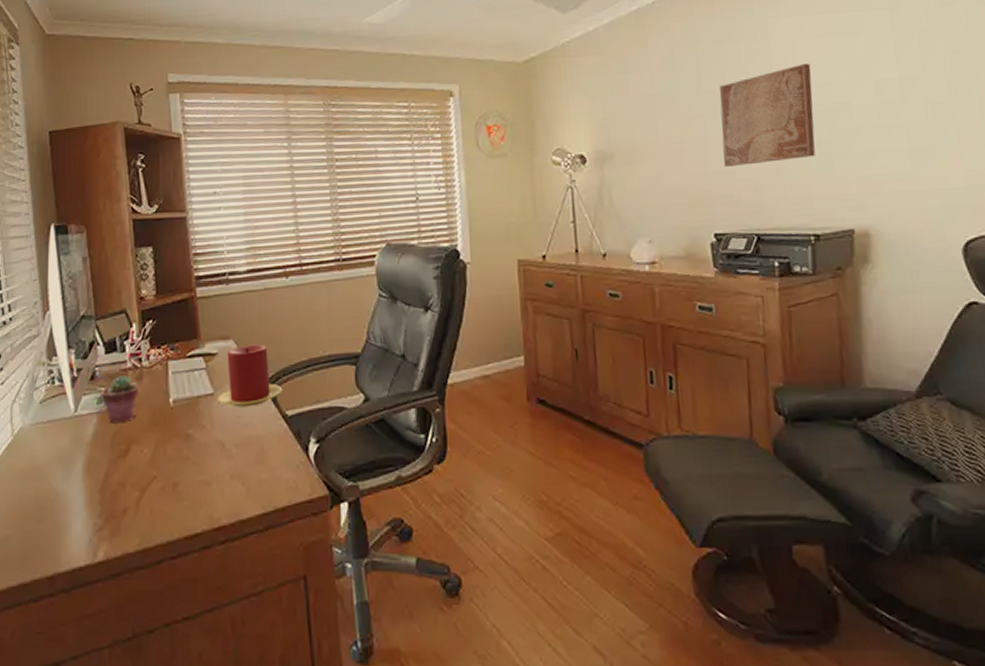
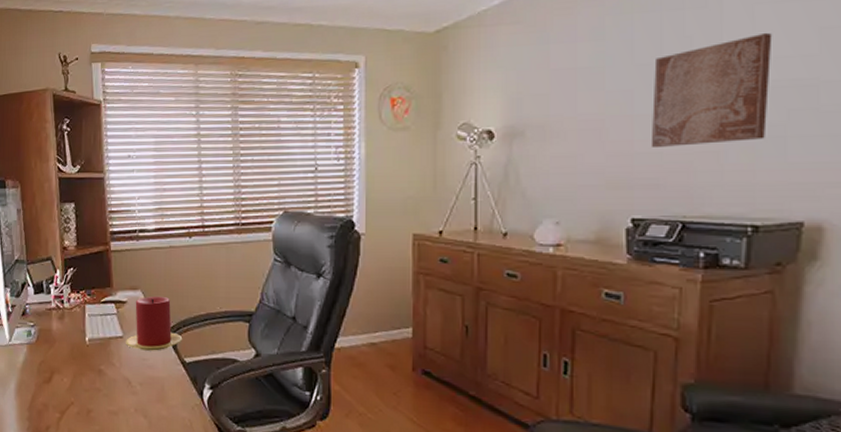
potted succulent: present [101,376,138,424] -> none [30,314,61,355]

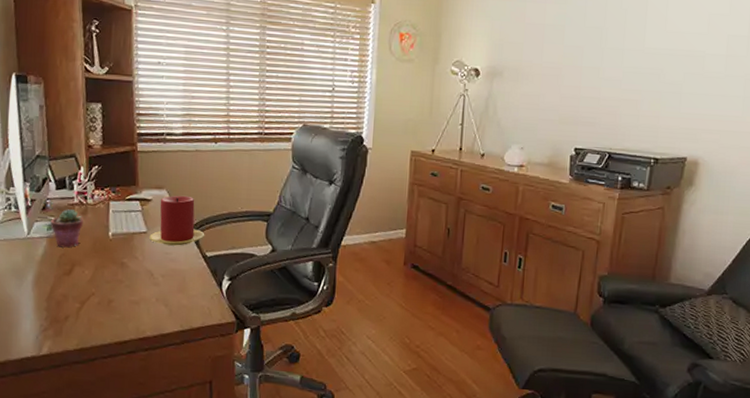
potted succulent: none [30,314,61,355] -> present [50,209,83,248]
wall art: present [650,32,773,147] -> none [592,12,679,94]

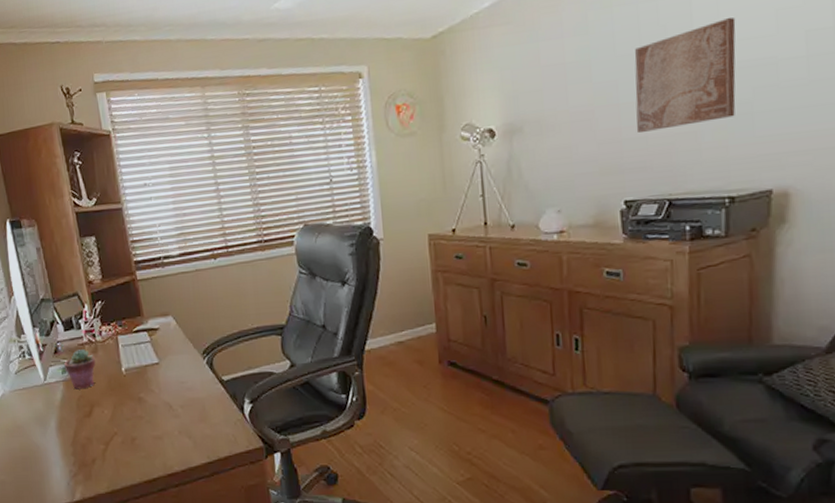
candle: present [149,195,205,246] -> none [162,319,219,374]
wall art: none [592,12,679,94] -> present [634,17,736,133]

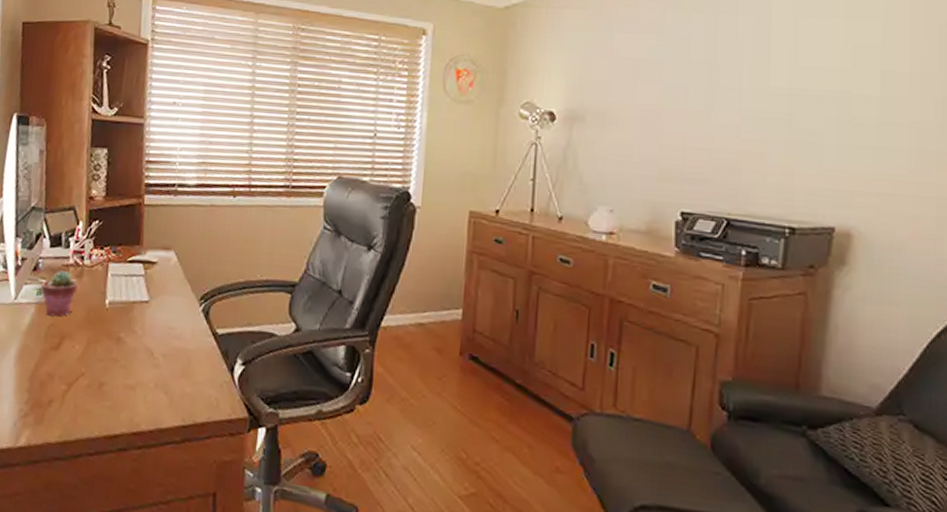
wall art: present [634,17,736,133] -> none [701,43,813,145]

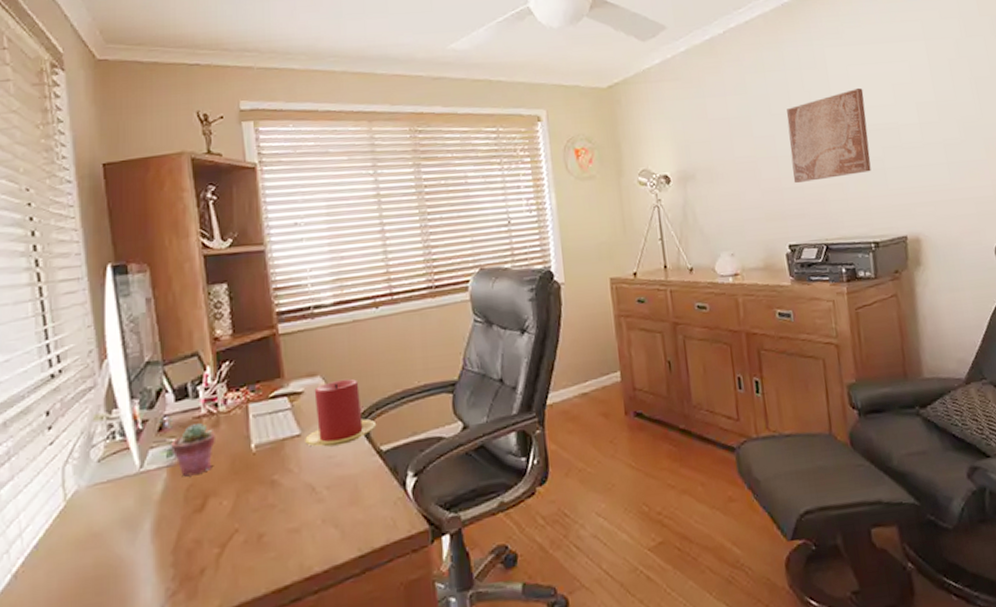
candle: none [151,258,217,320] -> present [305,378,377,447]
wall art: none [701,43,813,145] -> present [787,87,872,183]

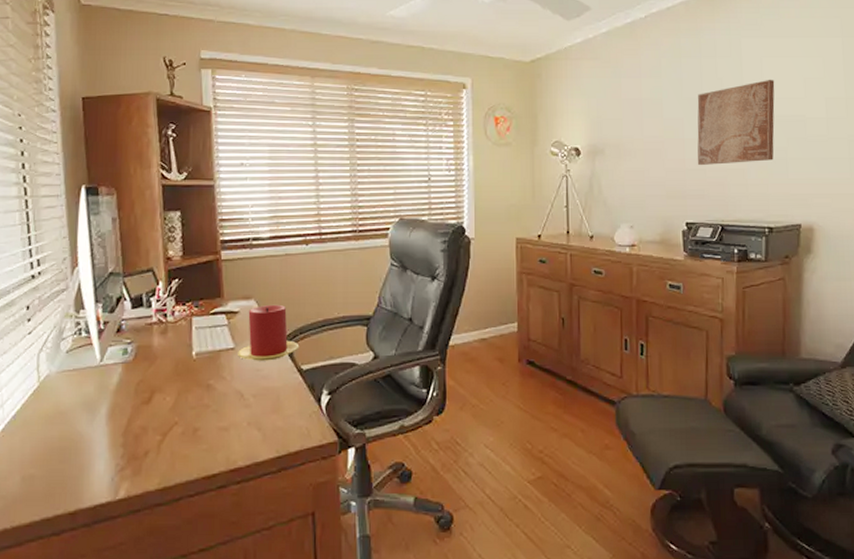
potted succulent: present [171,423,215,477] -> none [126,329,163,373]

